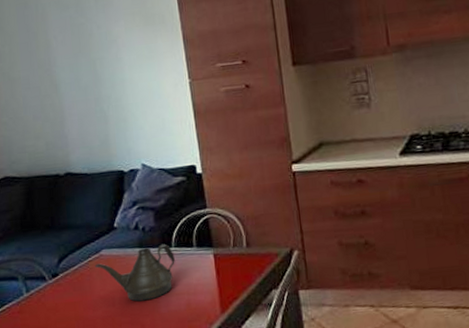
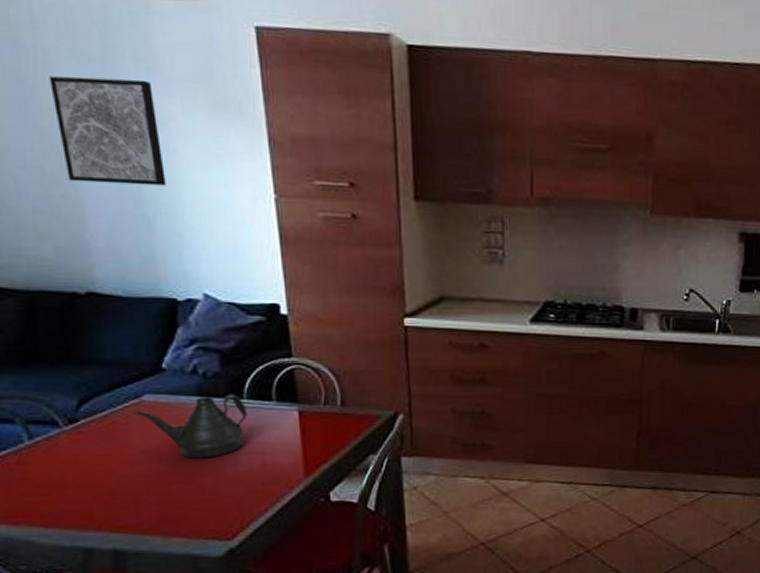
wall art: none [44,13,116,93] -> present [49,76,166,186]

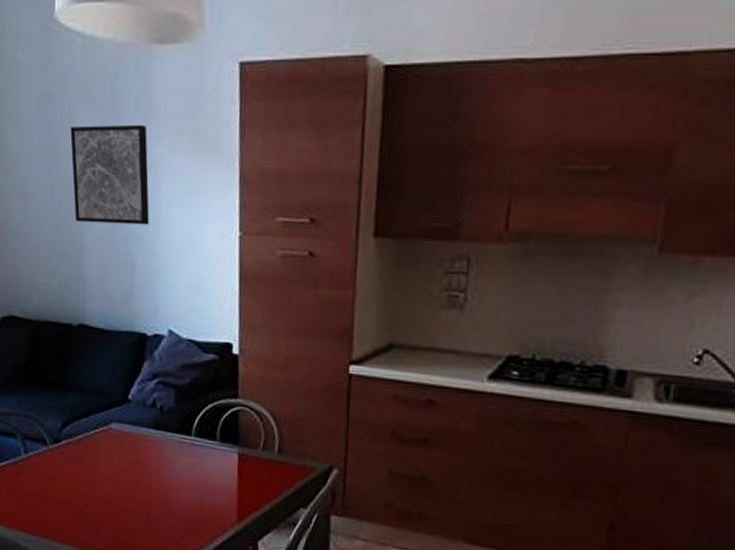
teapot: present [133,394,247,459] -> none [102,430,193,490]

